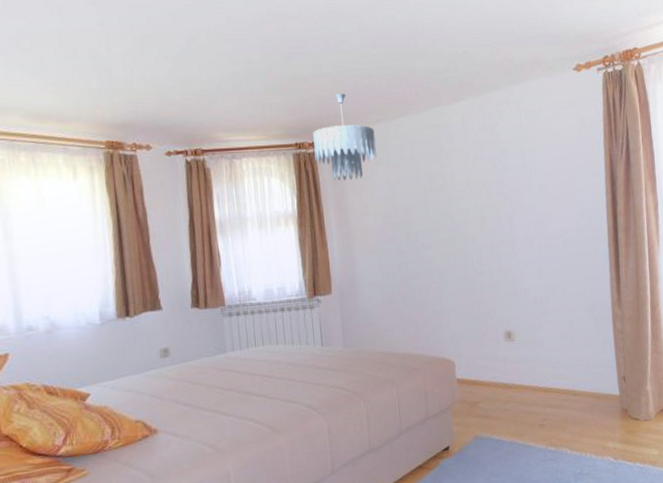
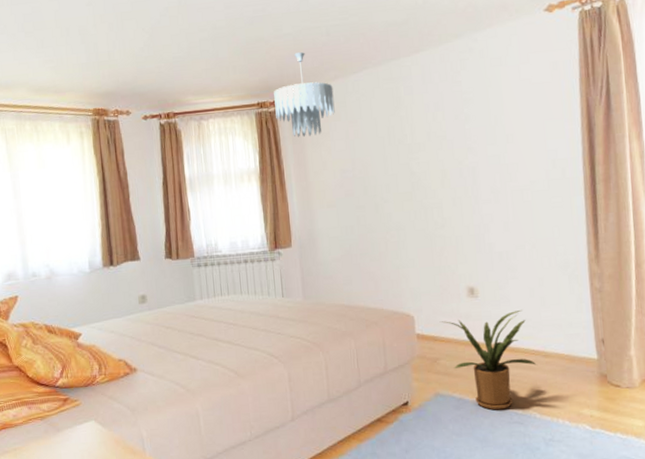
house plant: none [479,351,568,450] -> present [439,309,537,410]

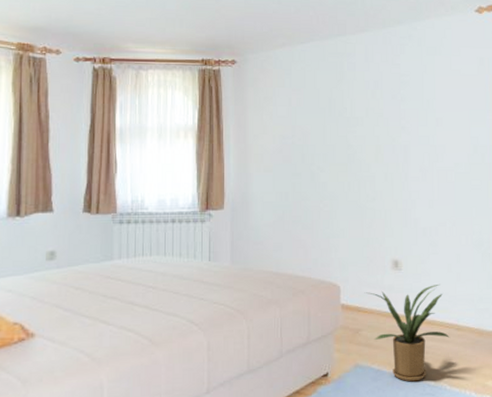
ceiling light fixture: present [273,52,335,137] -> none [219,16,280,99]

